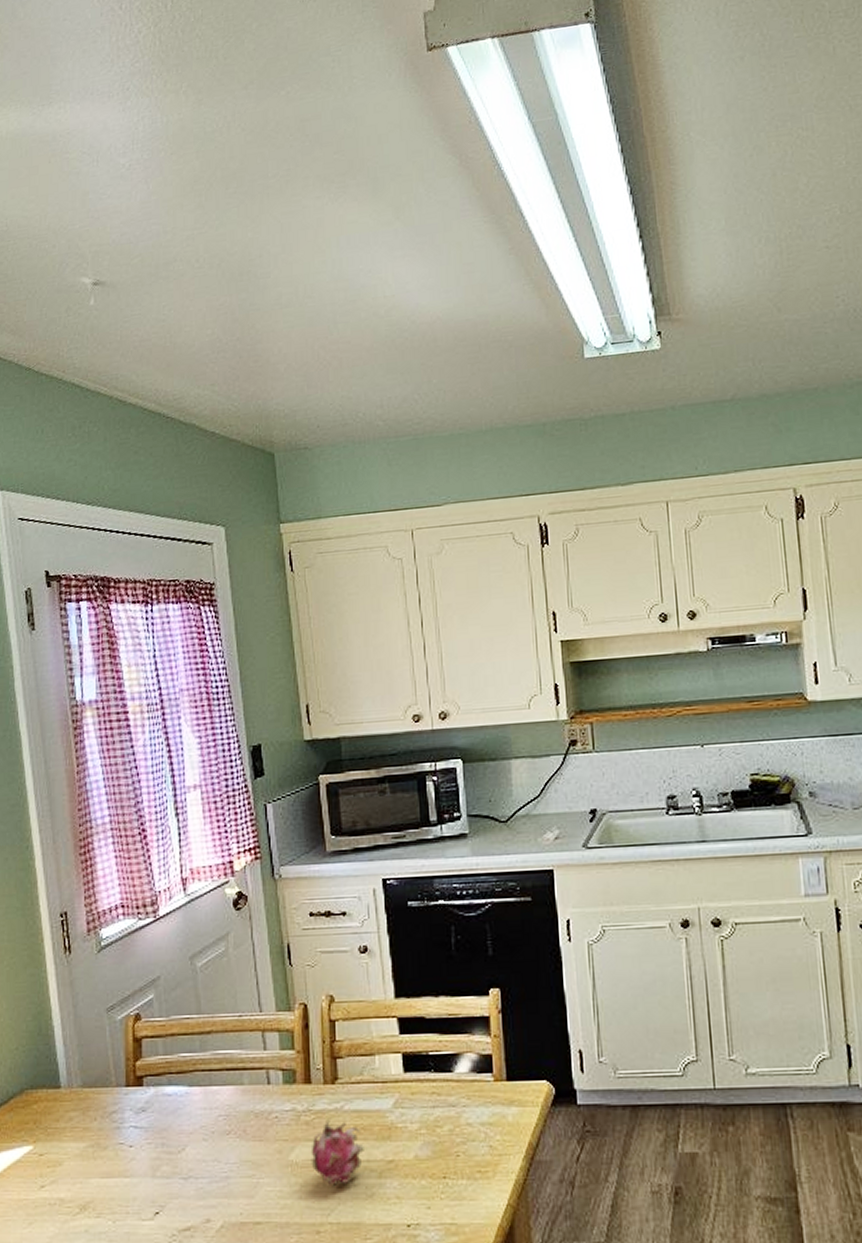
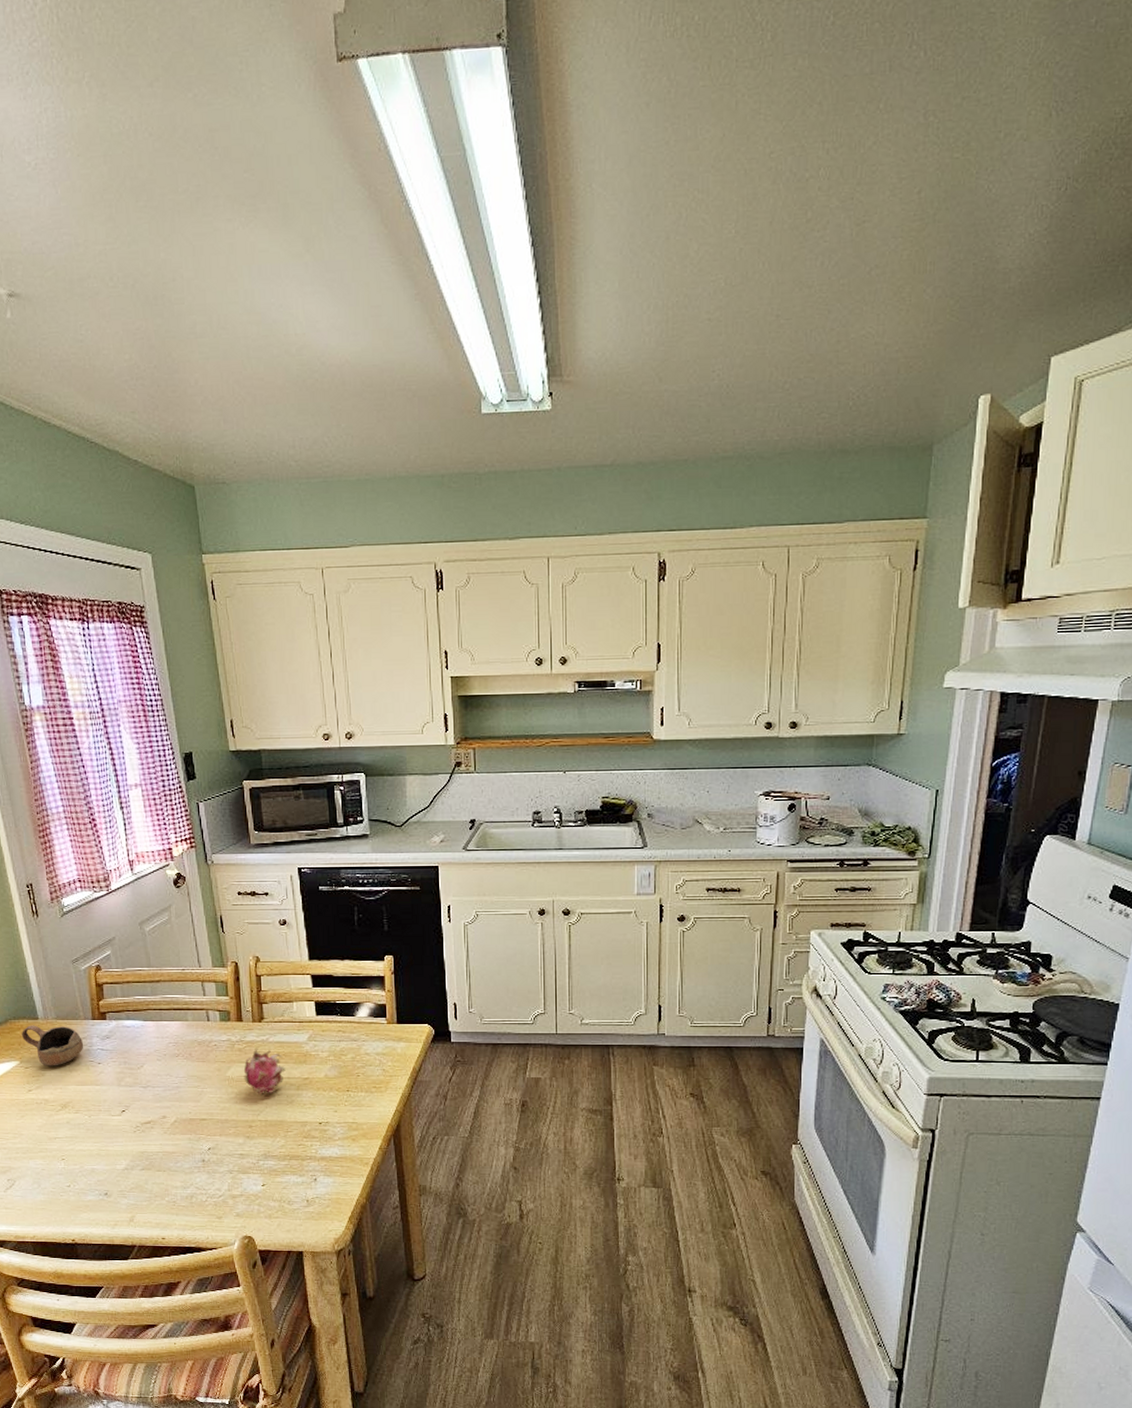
cup: none [39,1096,114,1152] -> present [22,1025,84,1066]

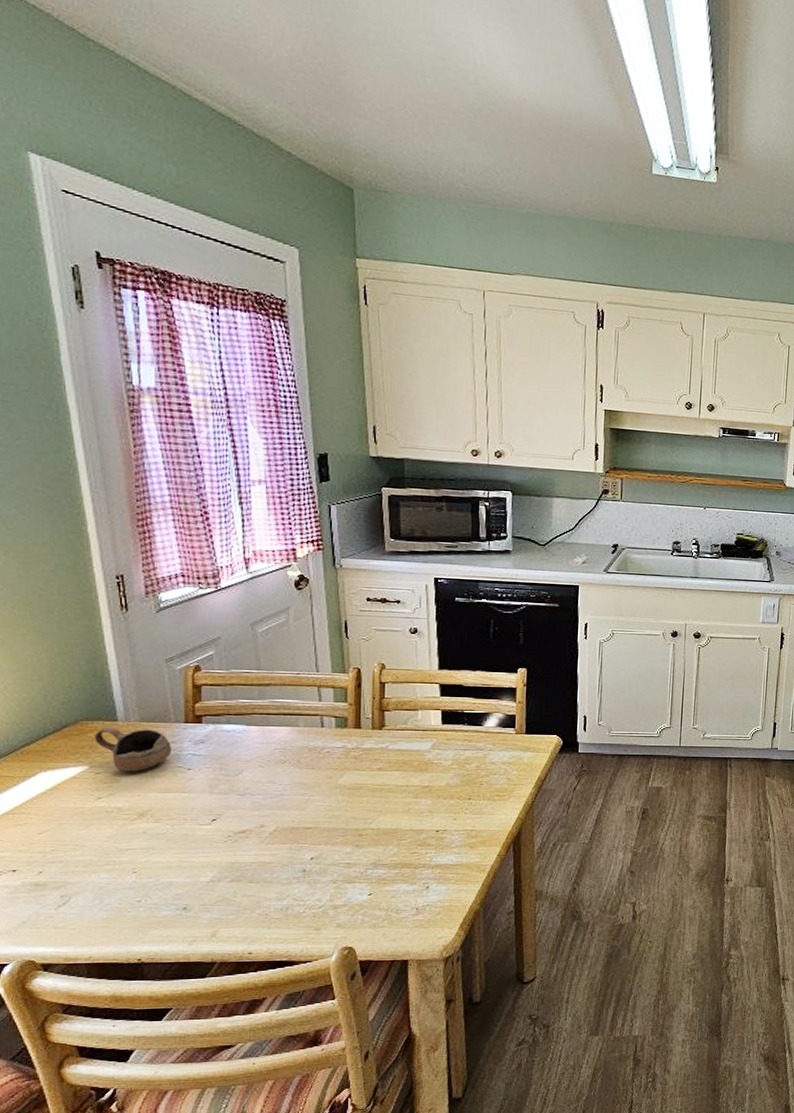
fruit: present [243,1048,285,1096] -> none [357,755,404,804]

